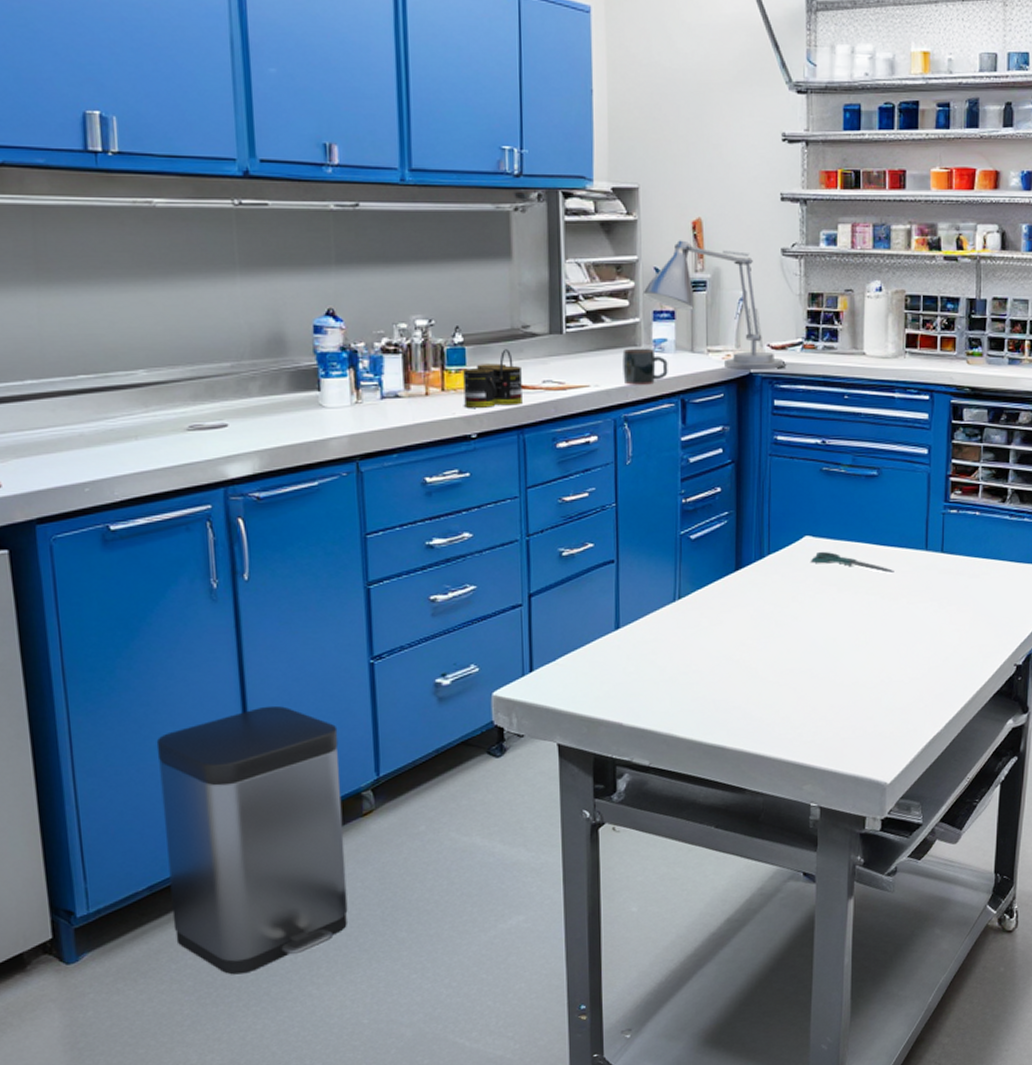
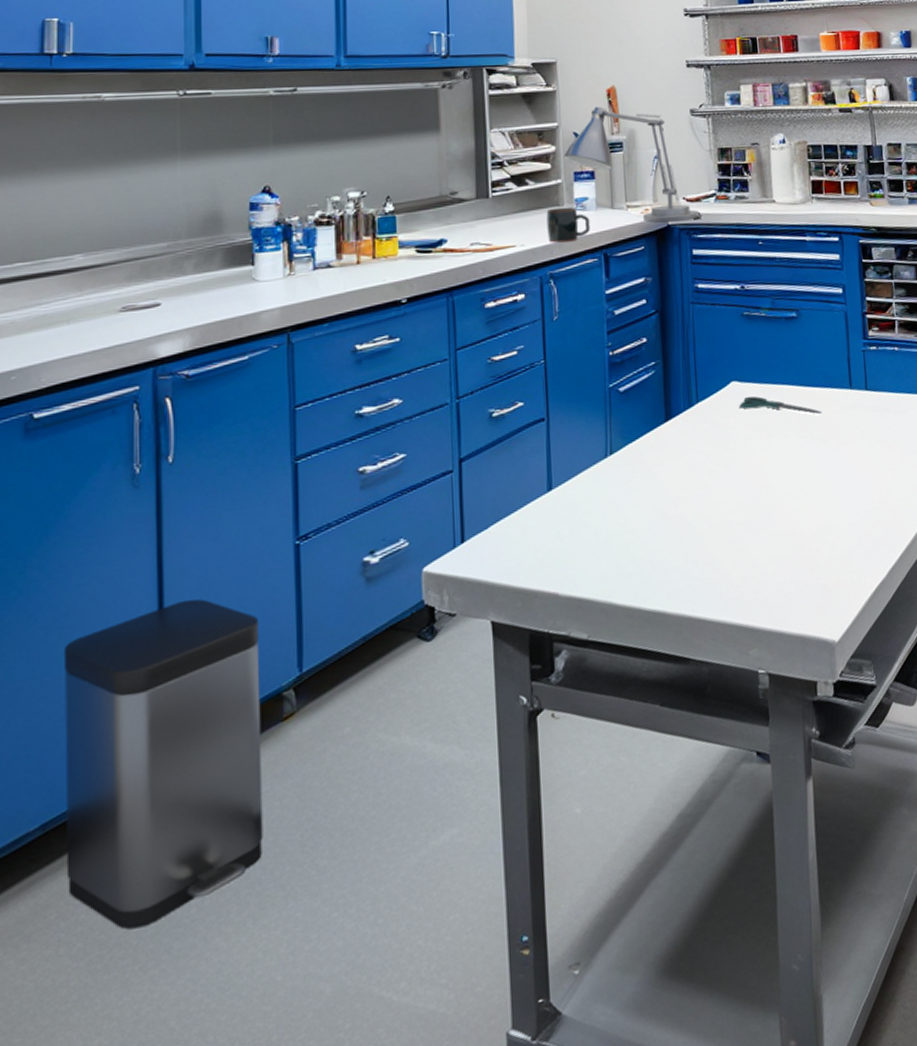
paint can: present [463,349,524,409] -> none [394,215,453,275]

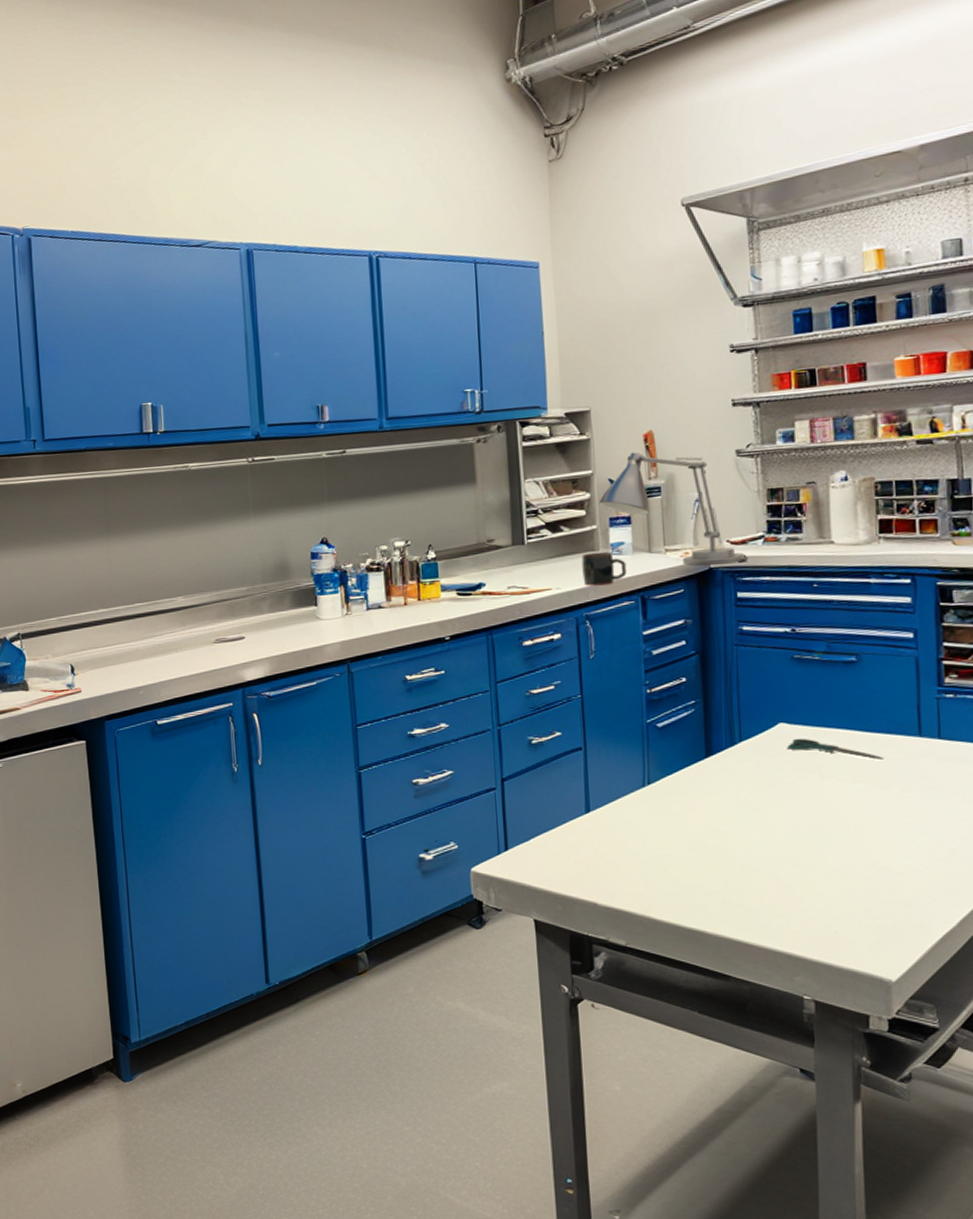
pedal bin: present [63,599,263,930] -> none [191,872,347,1108]

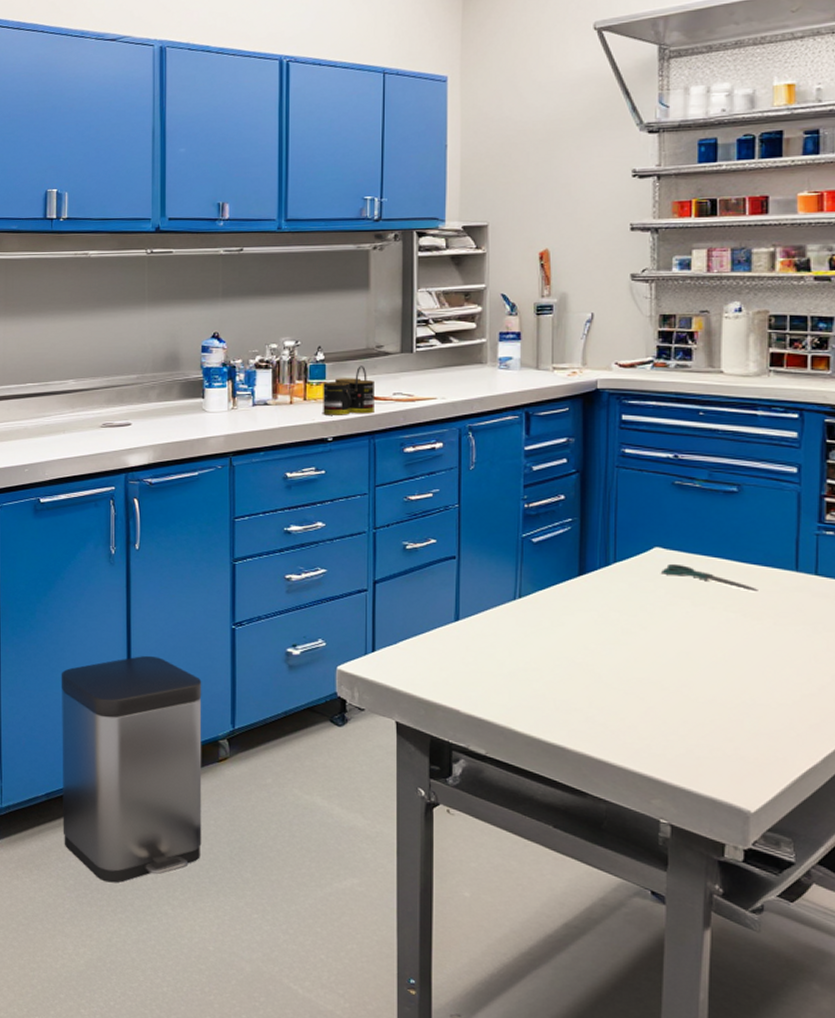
pedal bin: none [191,872,347,1108] -> present [61,655,202,883]
paint can: none [436,561,491,615] -> present [323,366,376,417]
mug: present [581,551,627,587] -> none [469,365,513,400]
desk lamp: present [598,452,749,566] -> none [489,269,636,387]

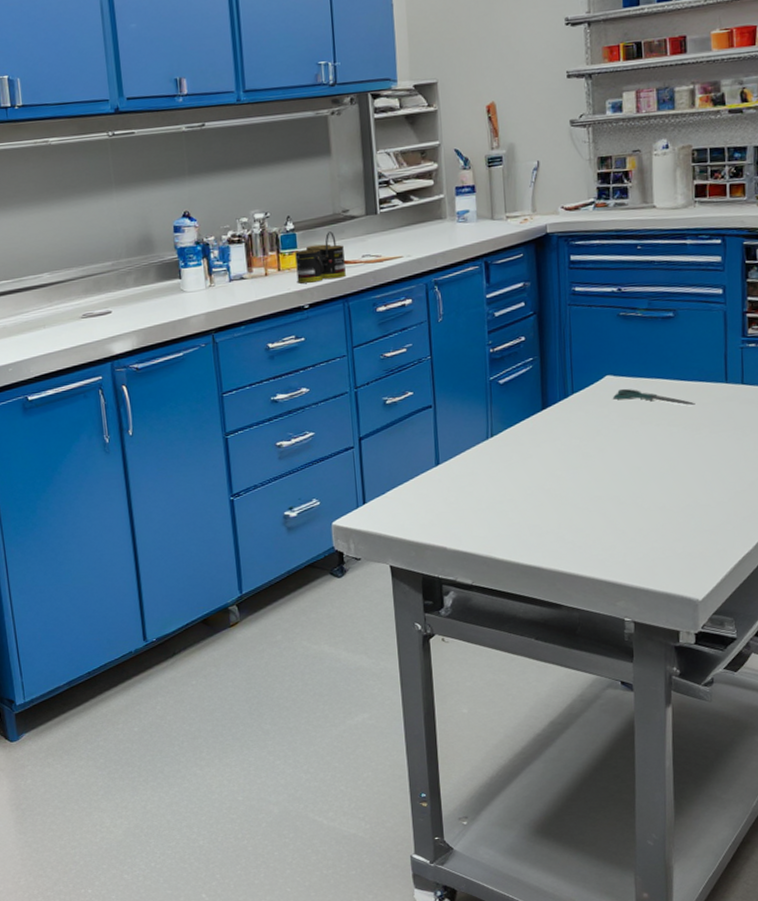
pedal bin: present [61,655,202,883] -> none [69,536,222,755]

